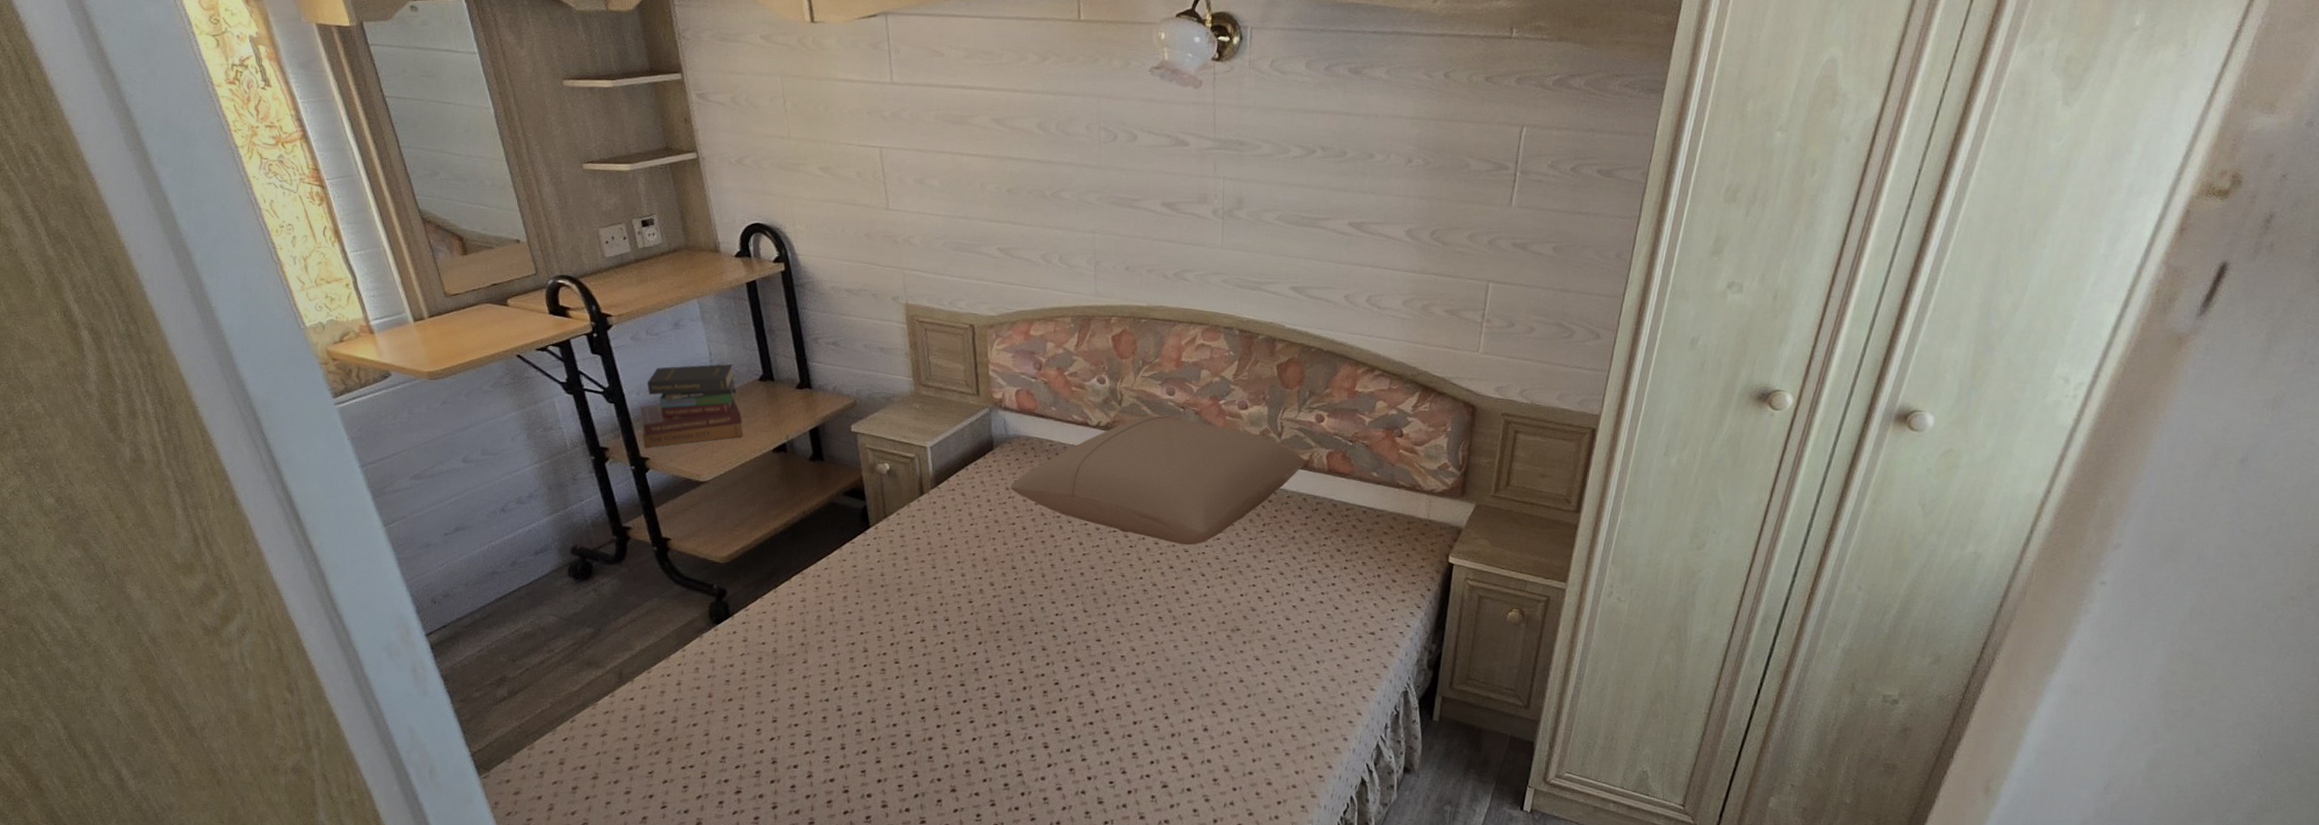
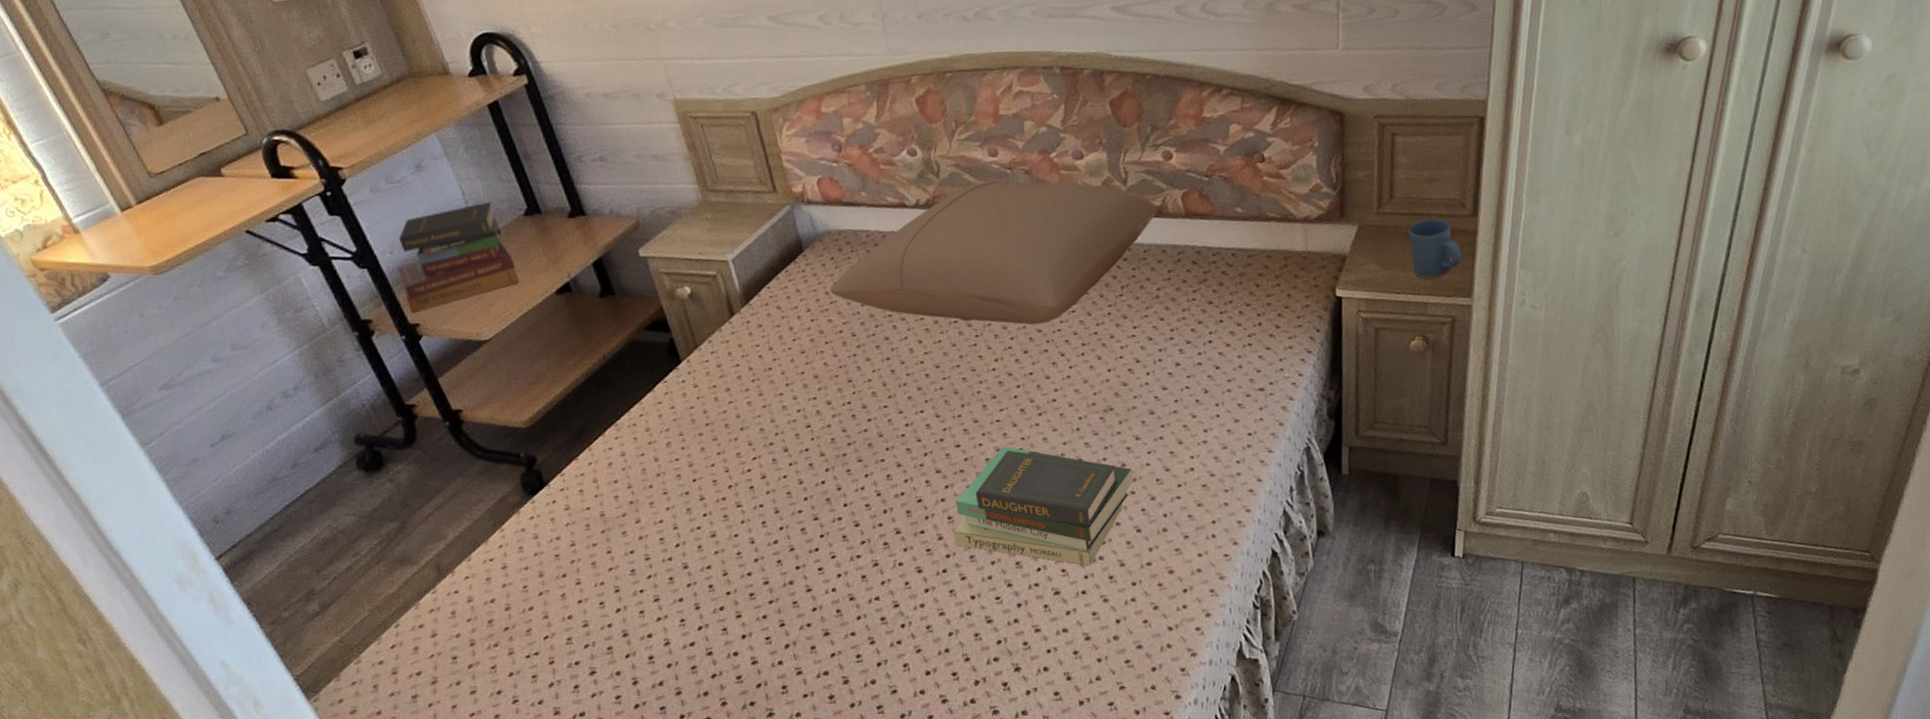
books: none [1081,647,1248,767] -> present [953,446,1133,566]
mug: none [1518,508,1563,561] -> present [1408,218,1462,279]

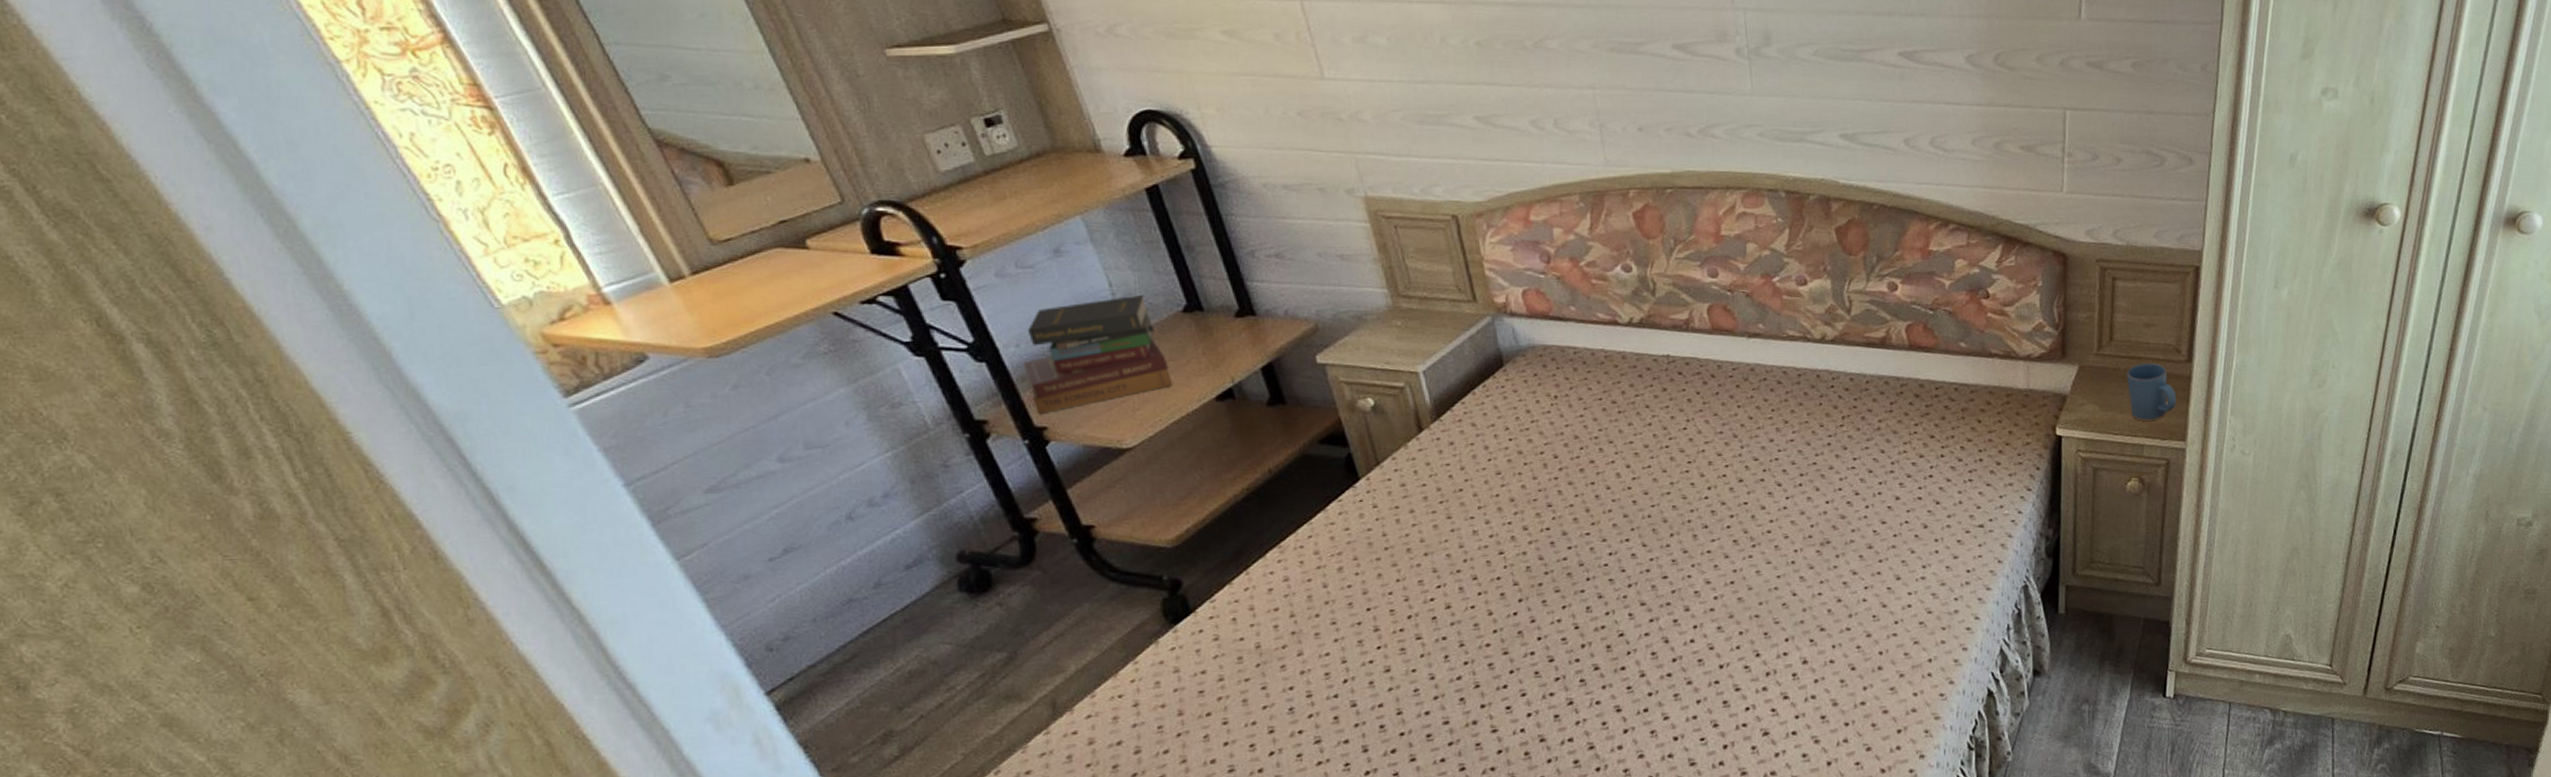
pillow: present [830,180,1159,325] -> none [1531,302,1883,453]
books: present [953,446,1133,566] -> none [1656,578,1848,706]

